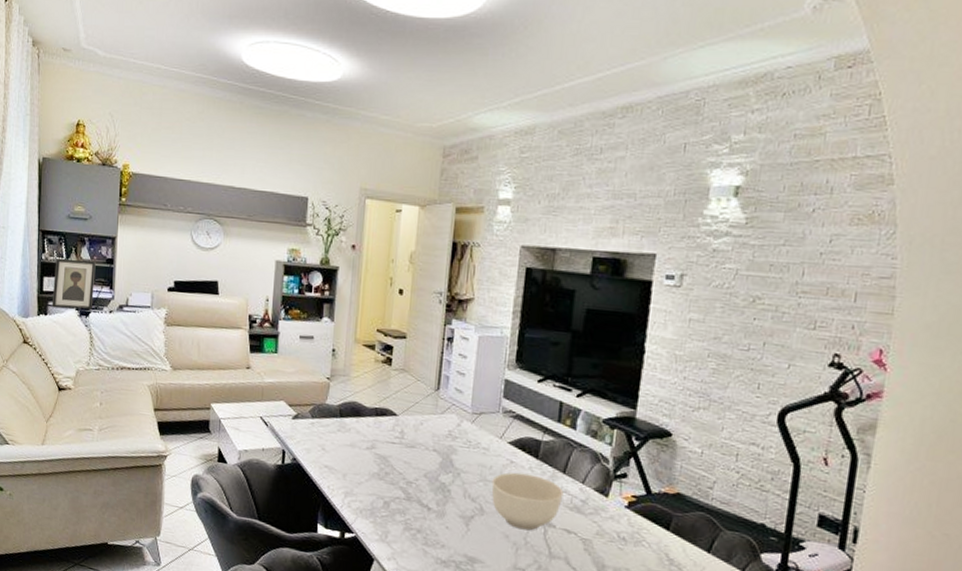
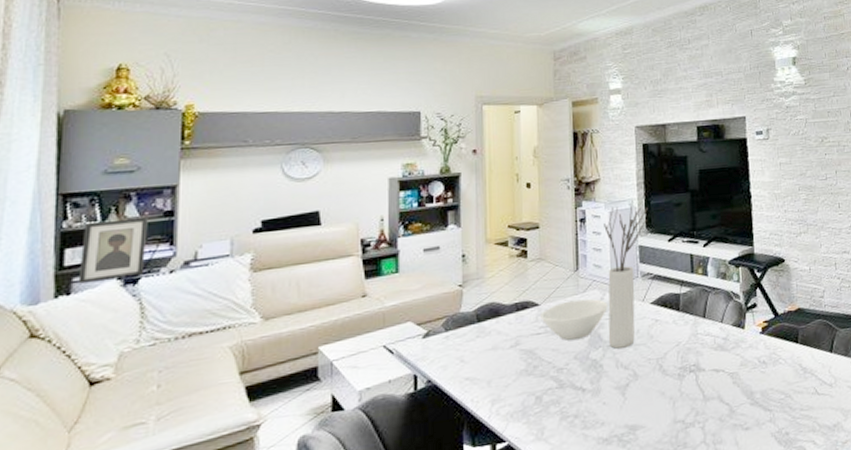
bowl: none [397,418,464,460] -> present [540,298,608,341]
vase: none [459,329,521,480] -> present [604,201,648,349]
bowl: present [491,472,564,531] -> none [641,327,707,383]

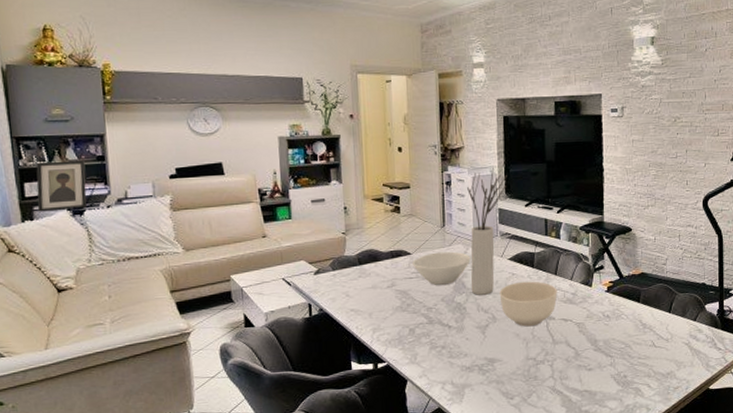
bowl: none [641,327,707,383] -> present [499,281,558,327]

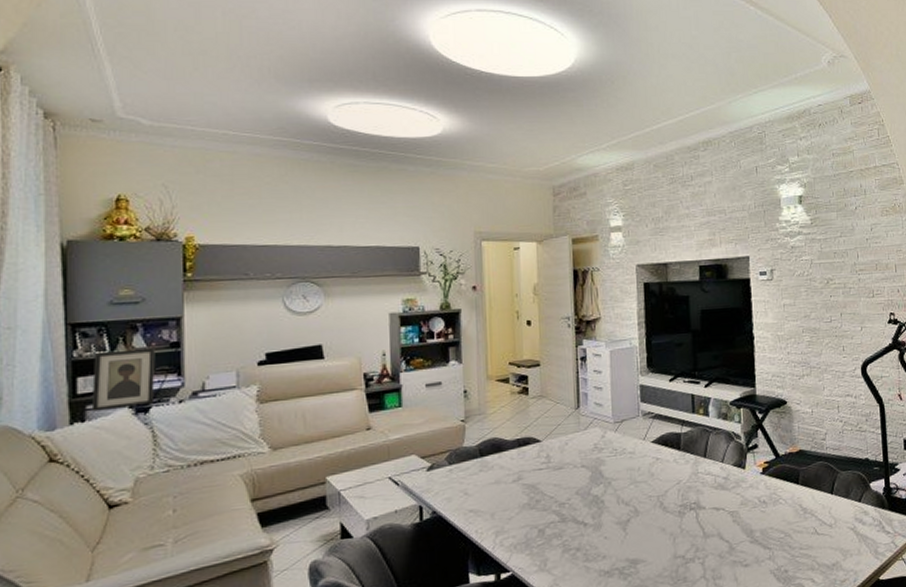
bowl: present [412,251,471,286] -> none [542,436,609,477]
vase: present [467,168,507,295] -> none [605,340,649,486]
bowl: present [499,281,558,327] -> none [642,465,708,520]

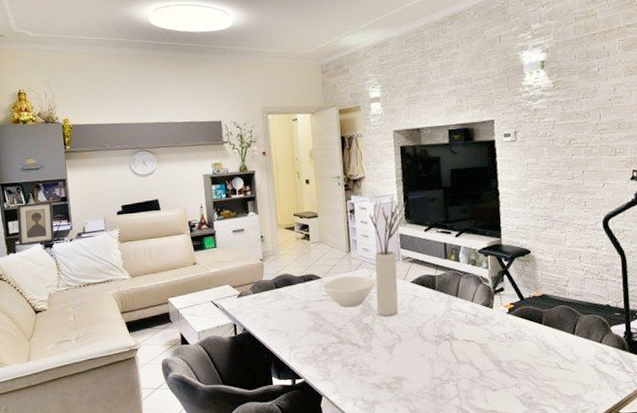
bowl: none [542,436,609,477] -> present [322,275,376,308]
vase: none [605,340,649,486] -> present [370,196,406,317]

